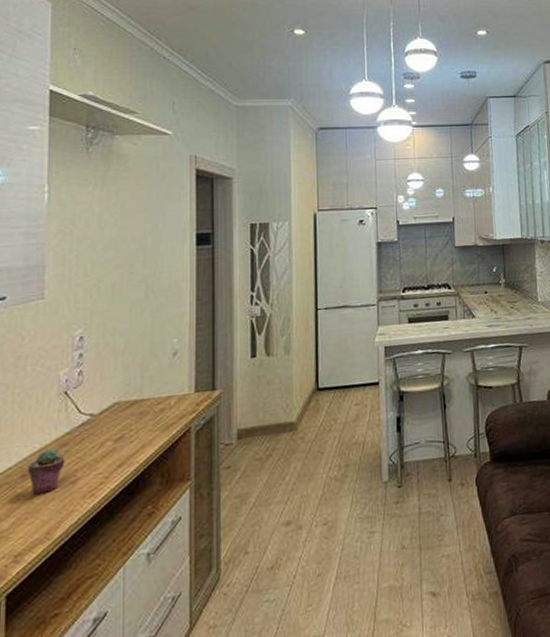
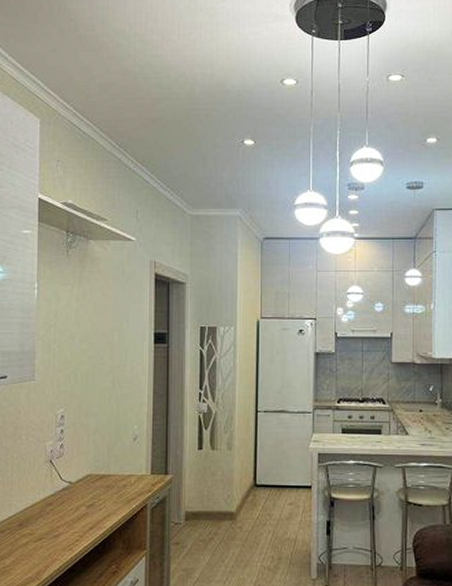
potted succulent: present [27,448,65,495] -> none [23,505,51,541]

